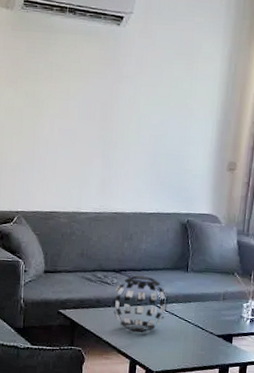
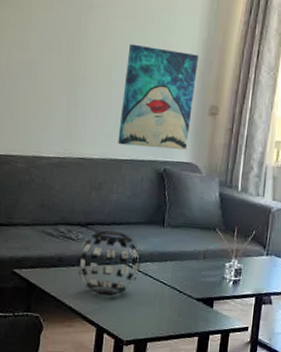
wall art: none [146,108,218,203] -> present [117,43,198,150]

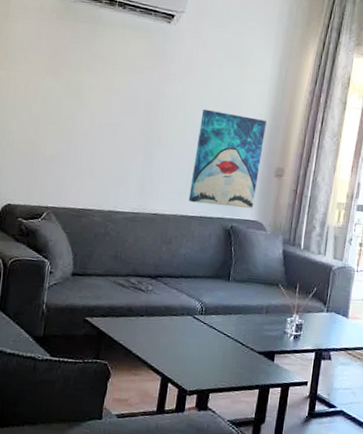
decorative ball: present [78,230,141,296] -> none [146,283,206,346]

